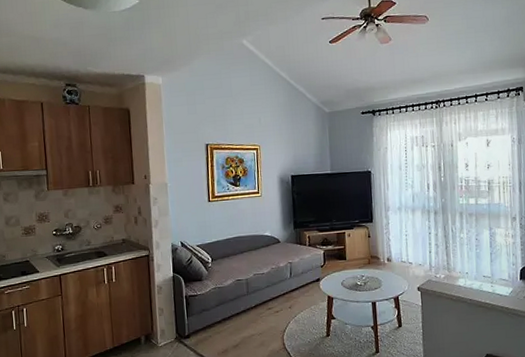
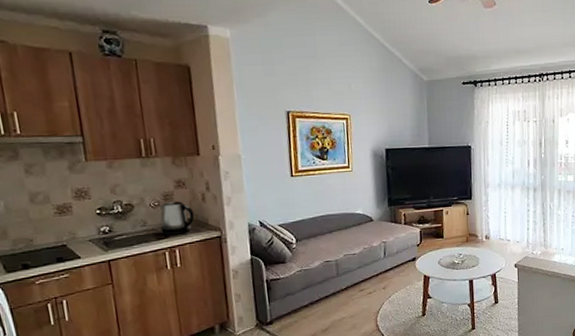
kettle: none [101,223,129,255] -> present [160,200,195,236]

